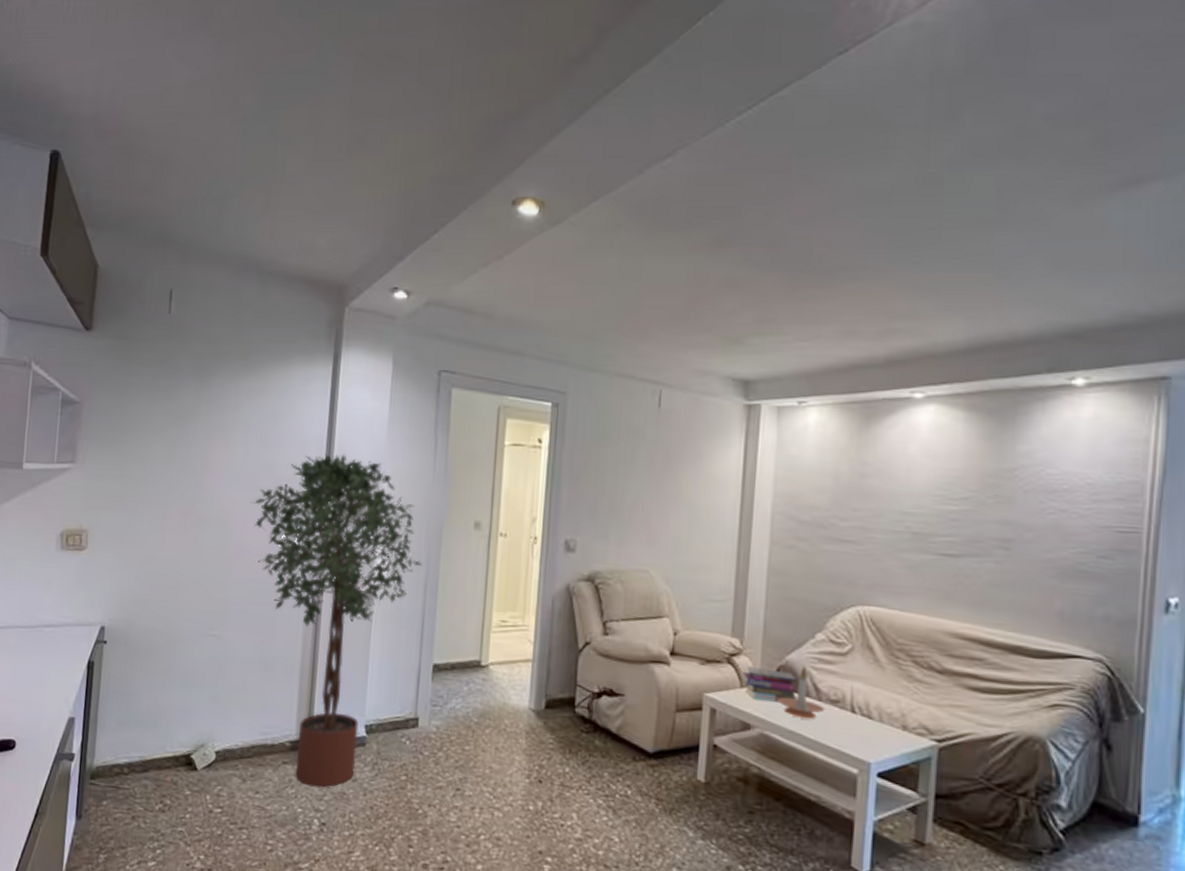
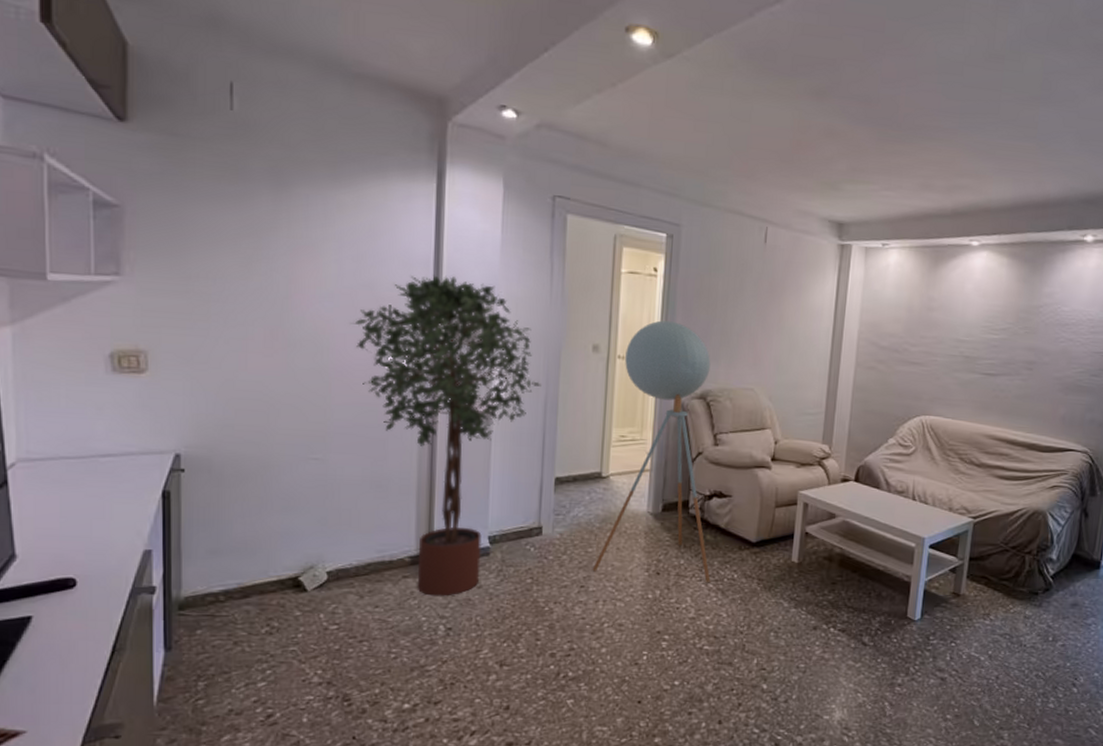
floor lamp: none [469,495,600,798] -> present [592,320,711,583]
books: present [742,667,797,702] -> none [830,468,872,495]
candle holder: present [777,666,825,718] -> none [857,465,893,506]

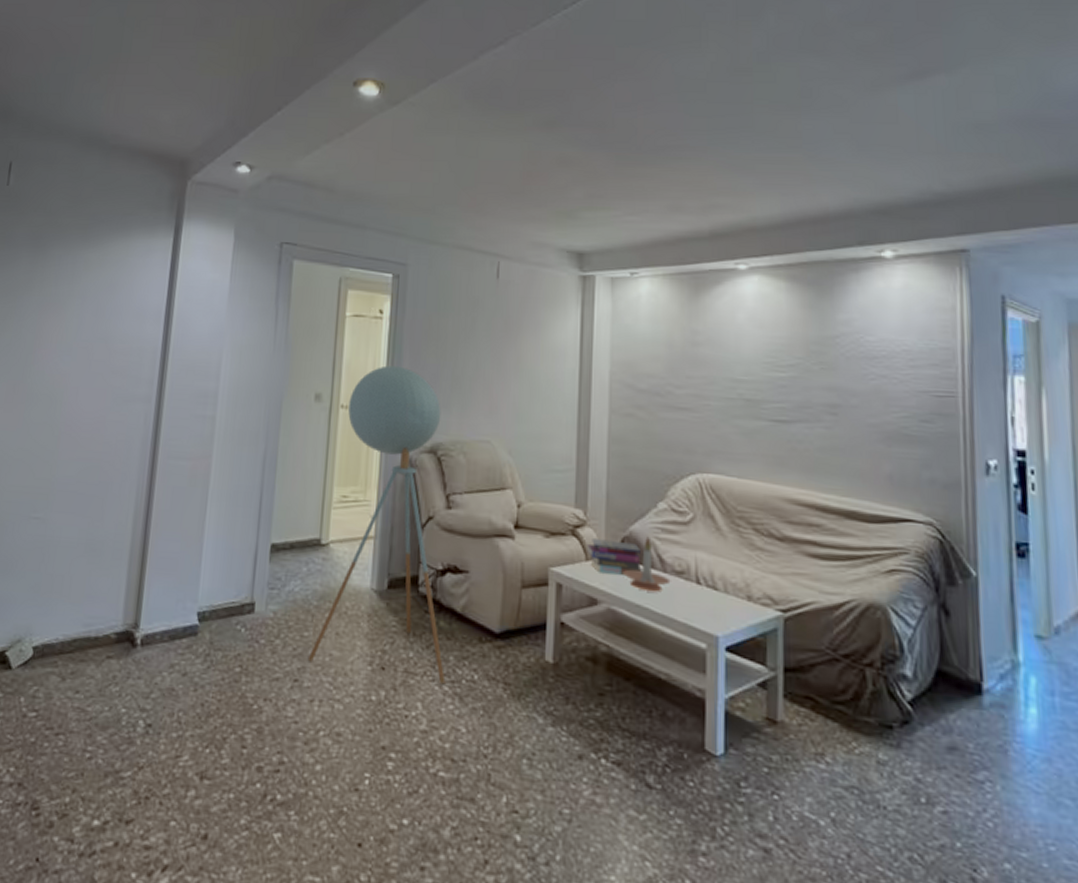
potted tree: present [351,275,542,596] -> none [84,326,261,684]
books: none [830,468,872,495] -> present [587,539,642,575]
candle holder: none [857,465,893,506] -> present [623,536,671,591]

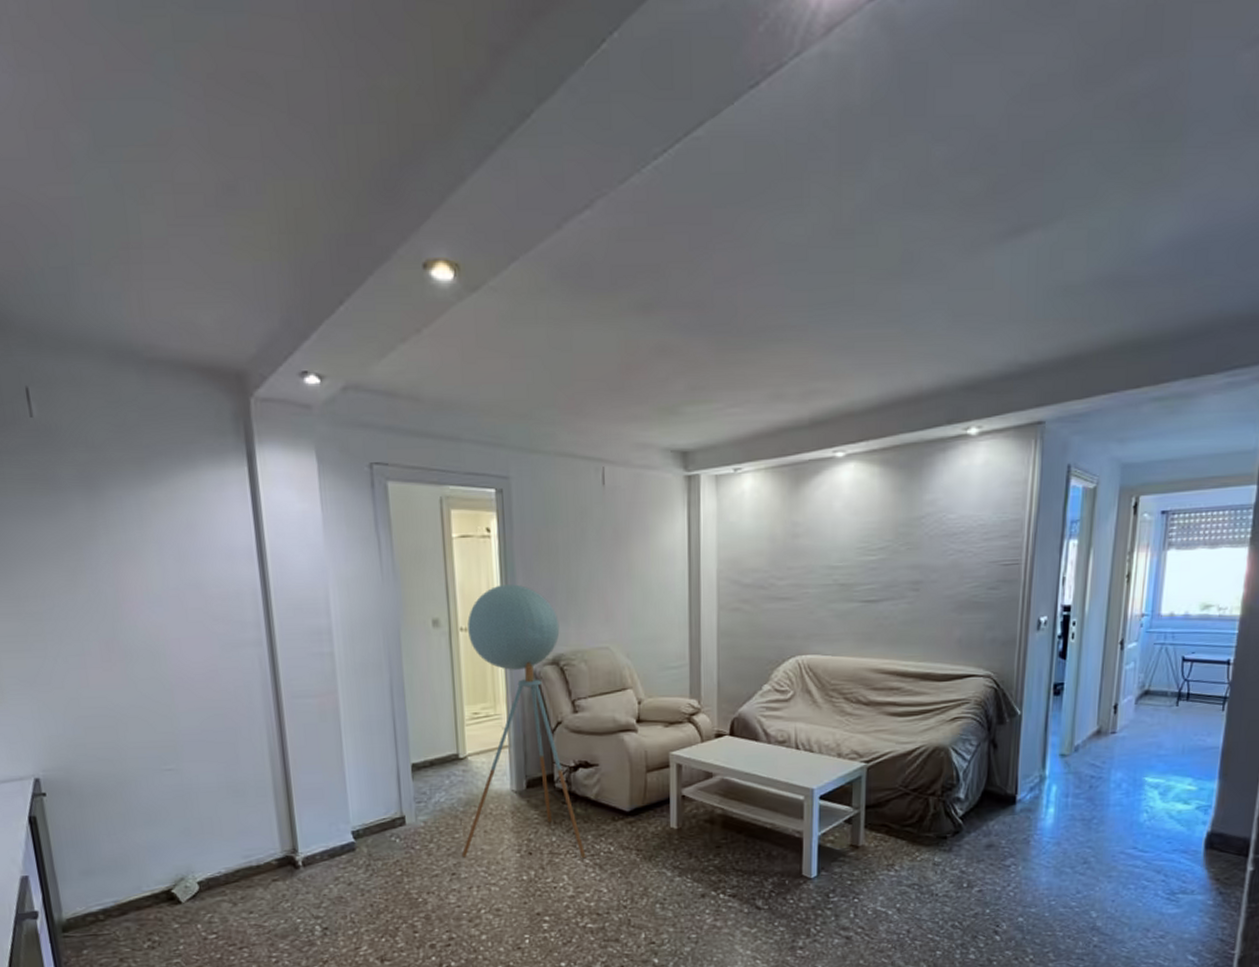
books: present [587,539,642,575] -> none [702,722,750,751]
candle holder: present [623,536,671,591] -> none [734,715,775,760]

